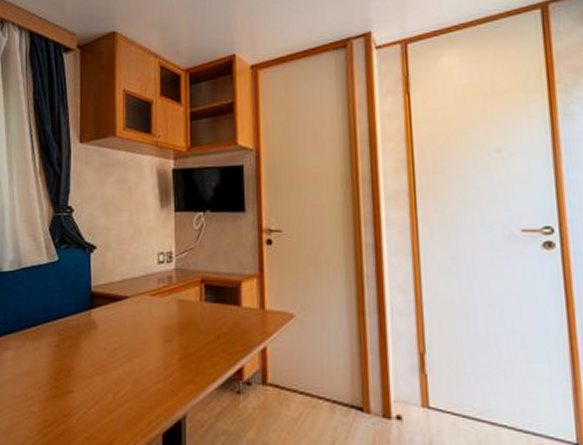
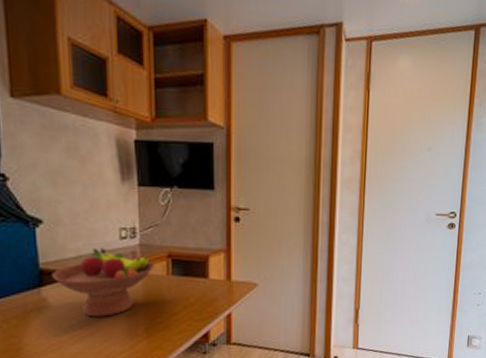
fruit bowl: none [100,271,189,343] -> present [51,247,155,317]

